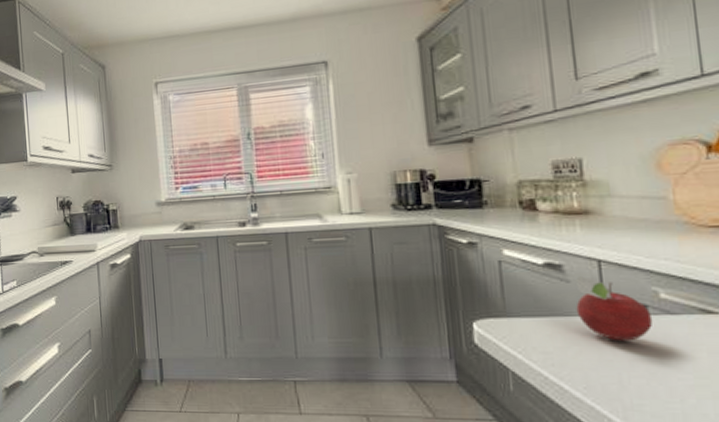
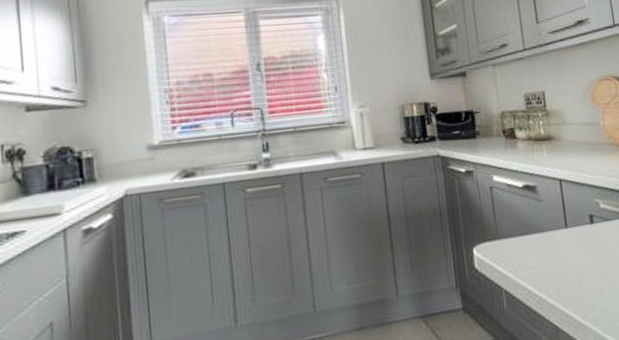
fruit: present [576,275,654,341] -> none [546,194,597,249]

